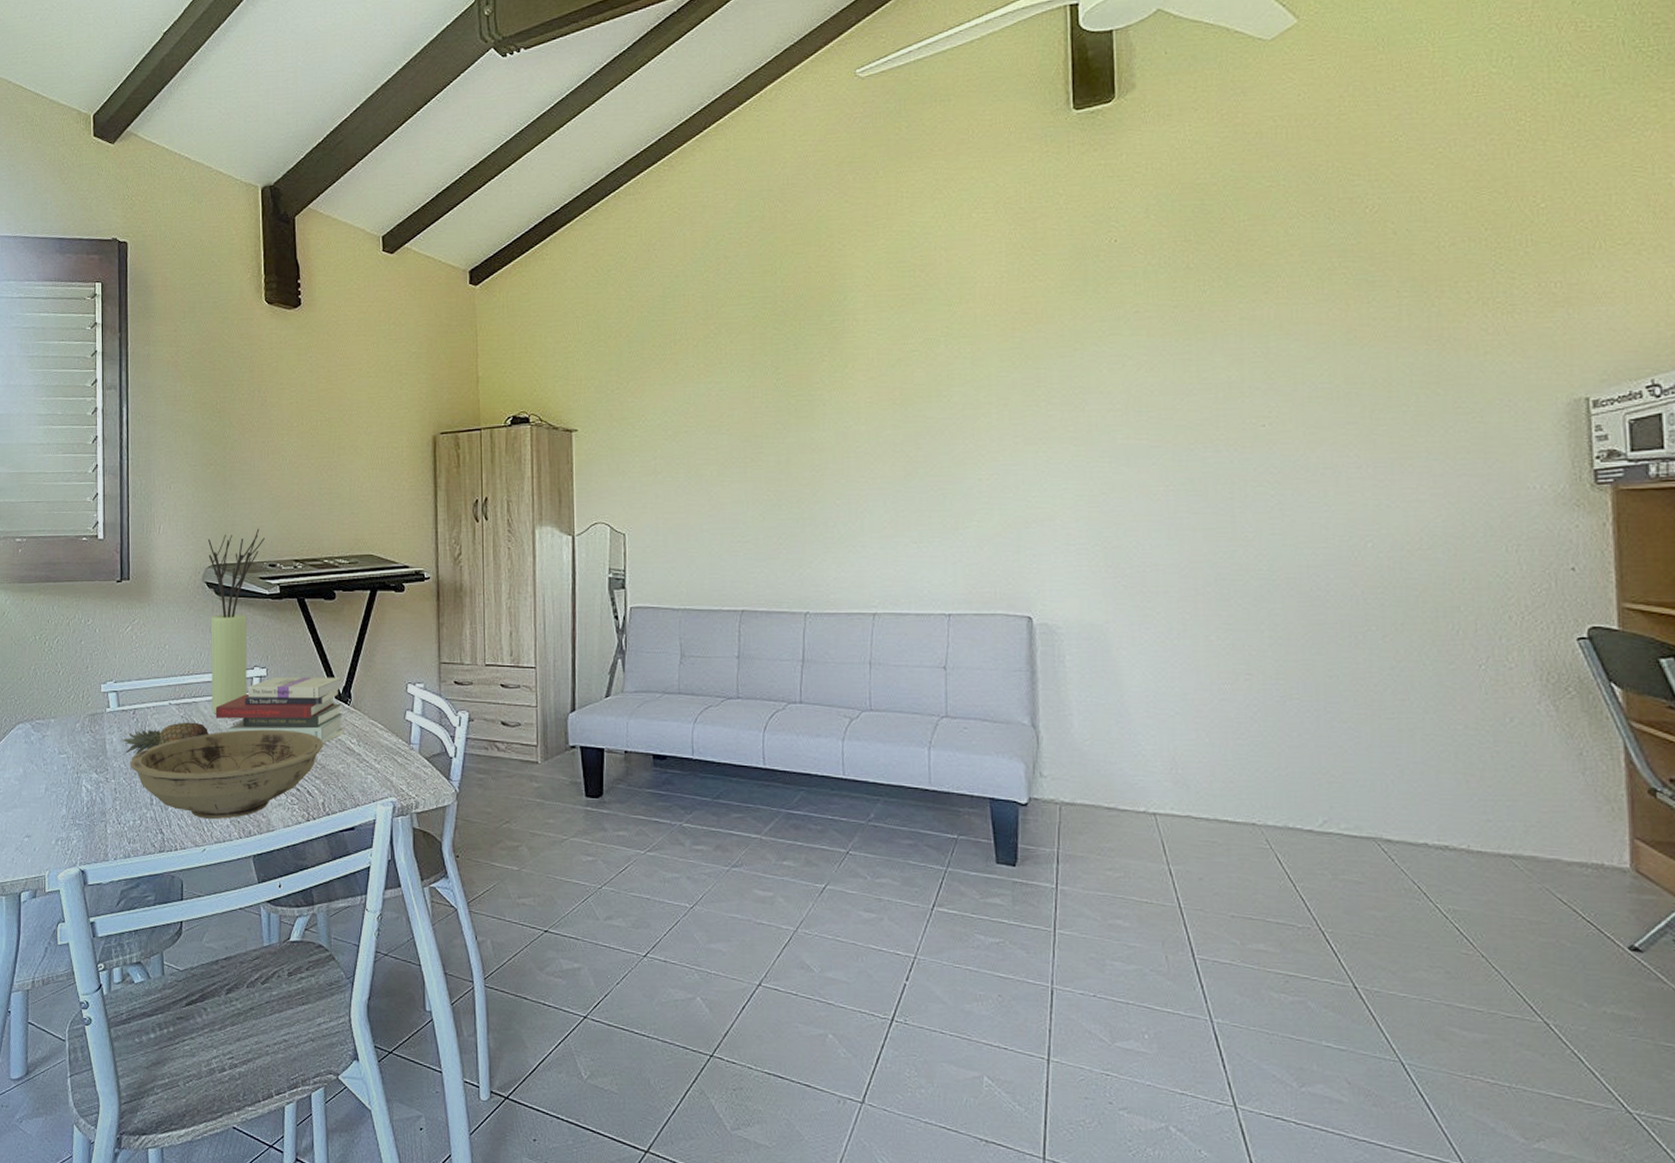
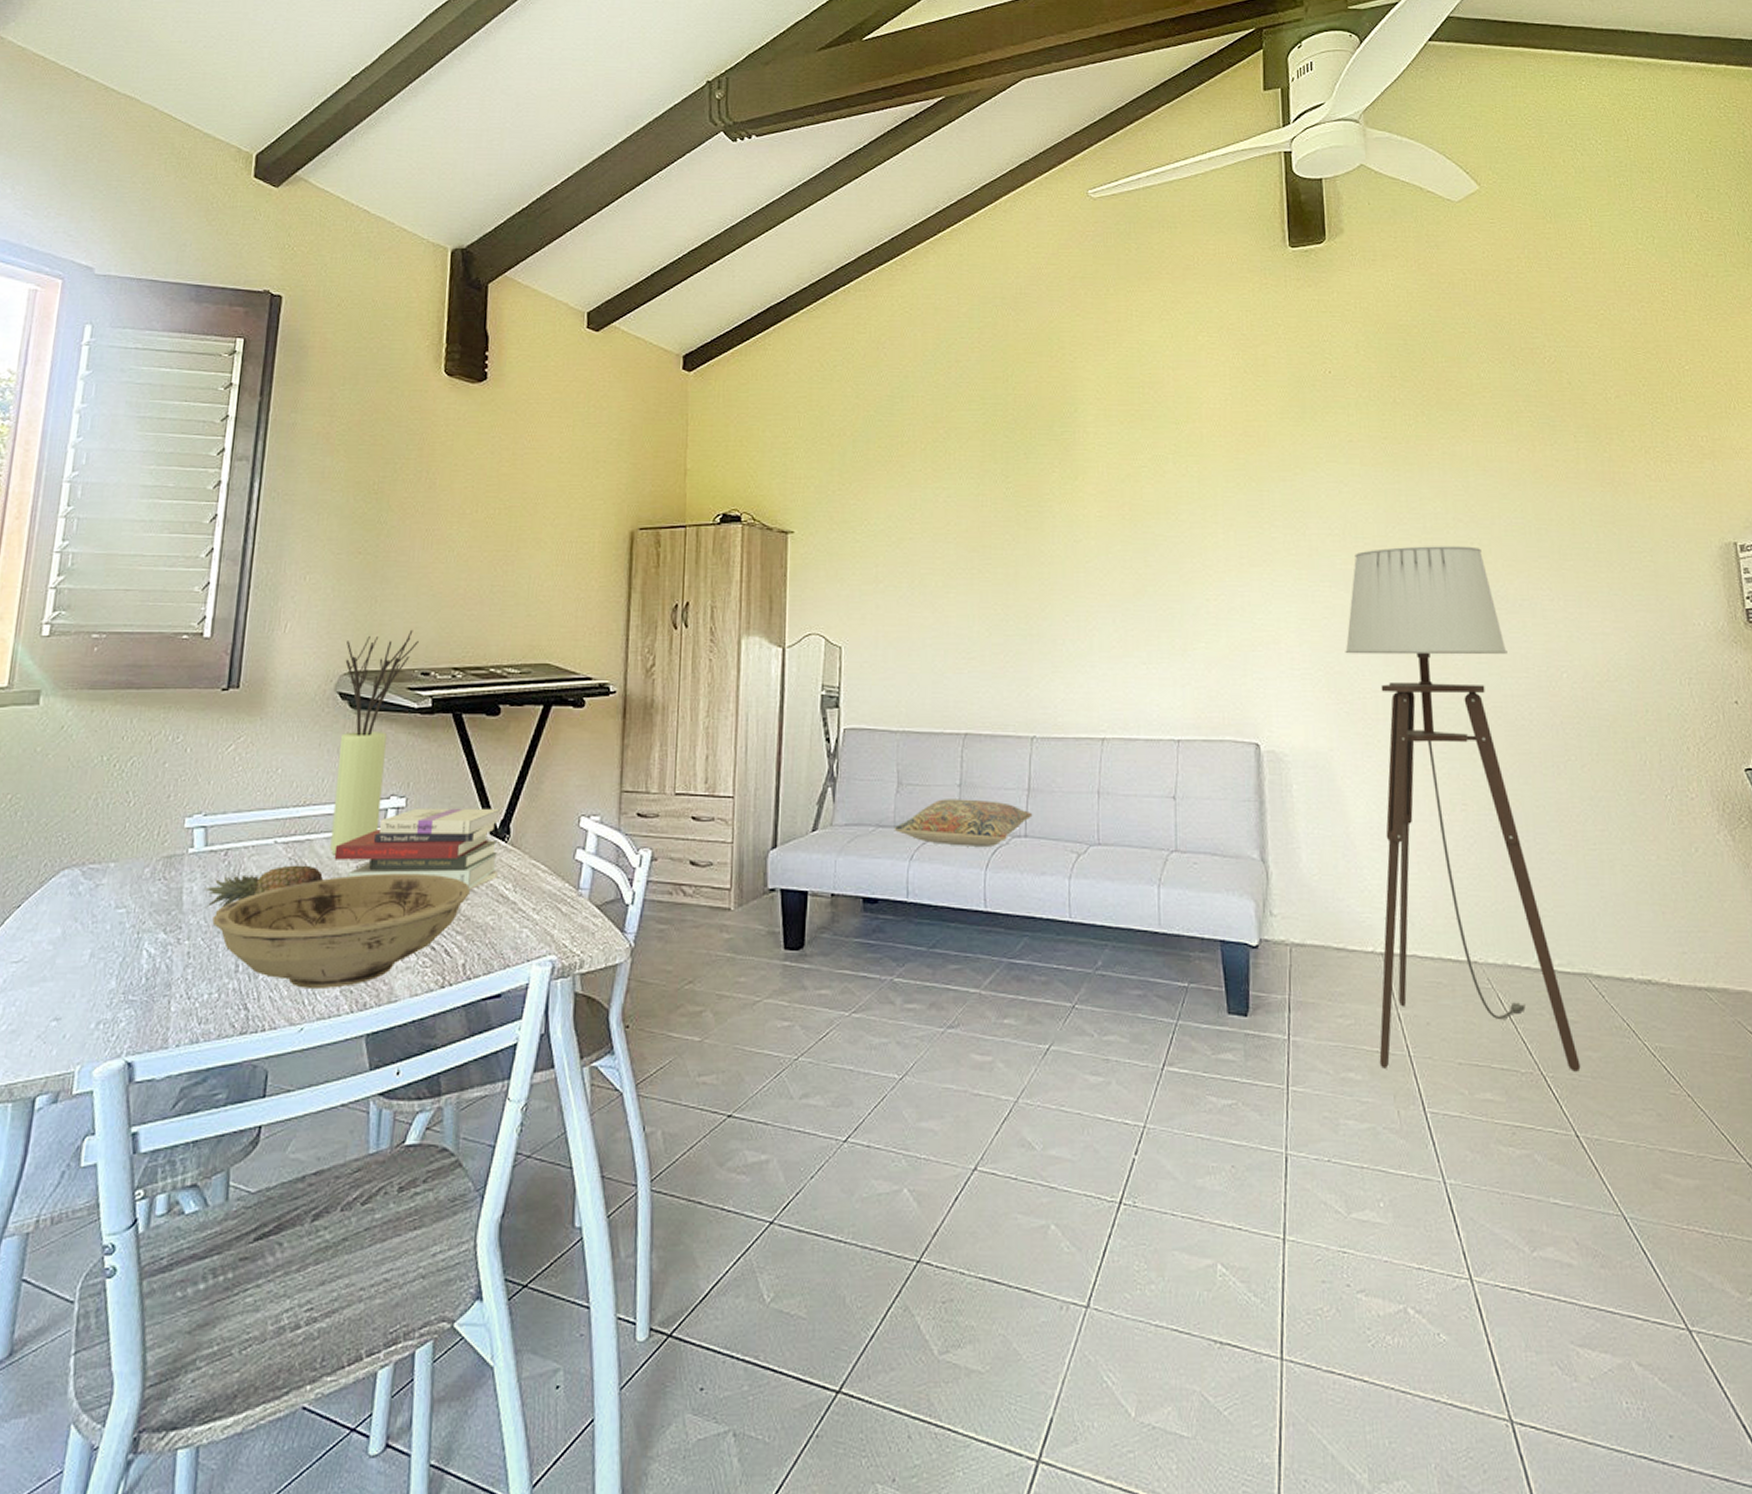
pillow: none [679,669,807,711] -> present [894,799,1033,846]
floor lamp: none [1124,415,1363,929] -> present [1345,546,1581,1072]

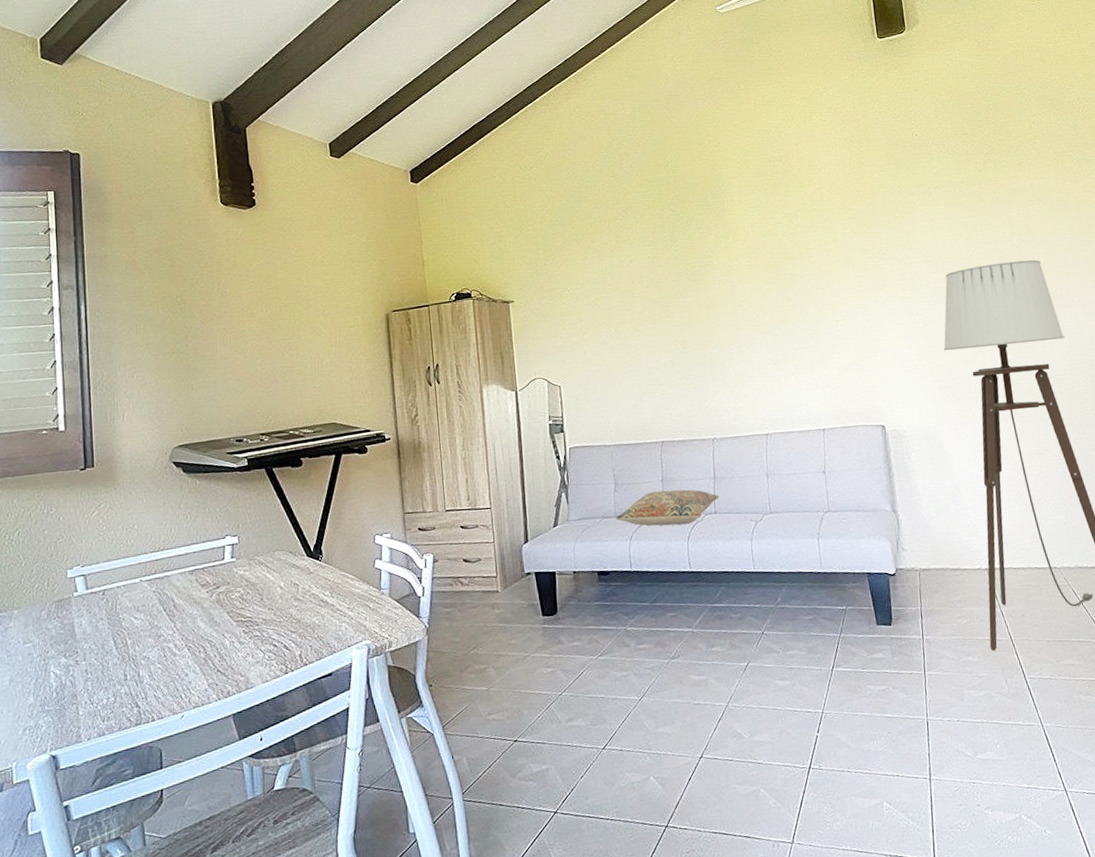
fruit: present [204,865,324,909] -> none [91,595,183,636]
bowl: present [212,873,470,988] -> none [101,591,297,686]
vase: present [330,629,419,855] -> none [174,407,231,585]
books: present [334,808,500,890] -> none [188,536,317,601]

